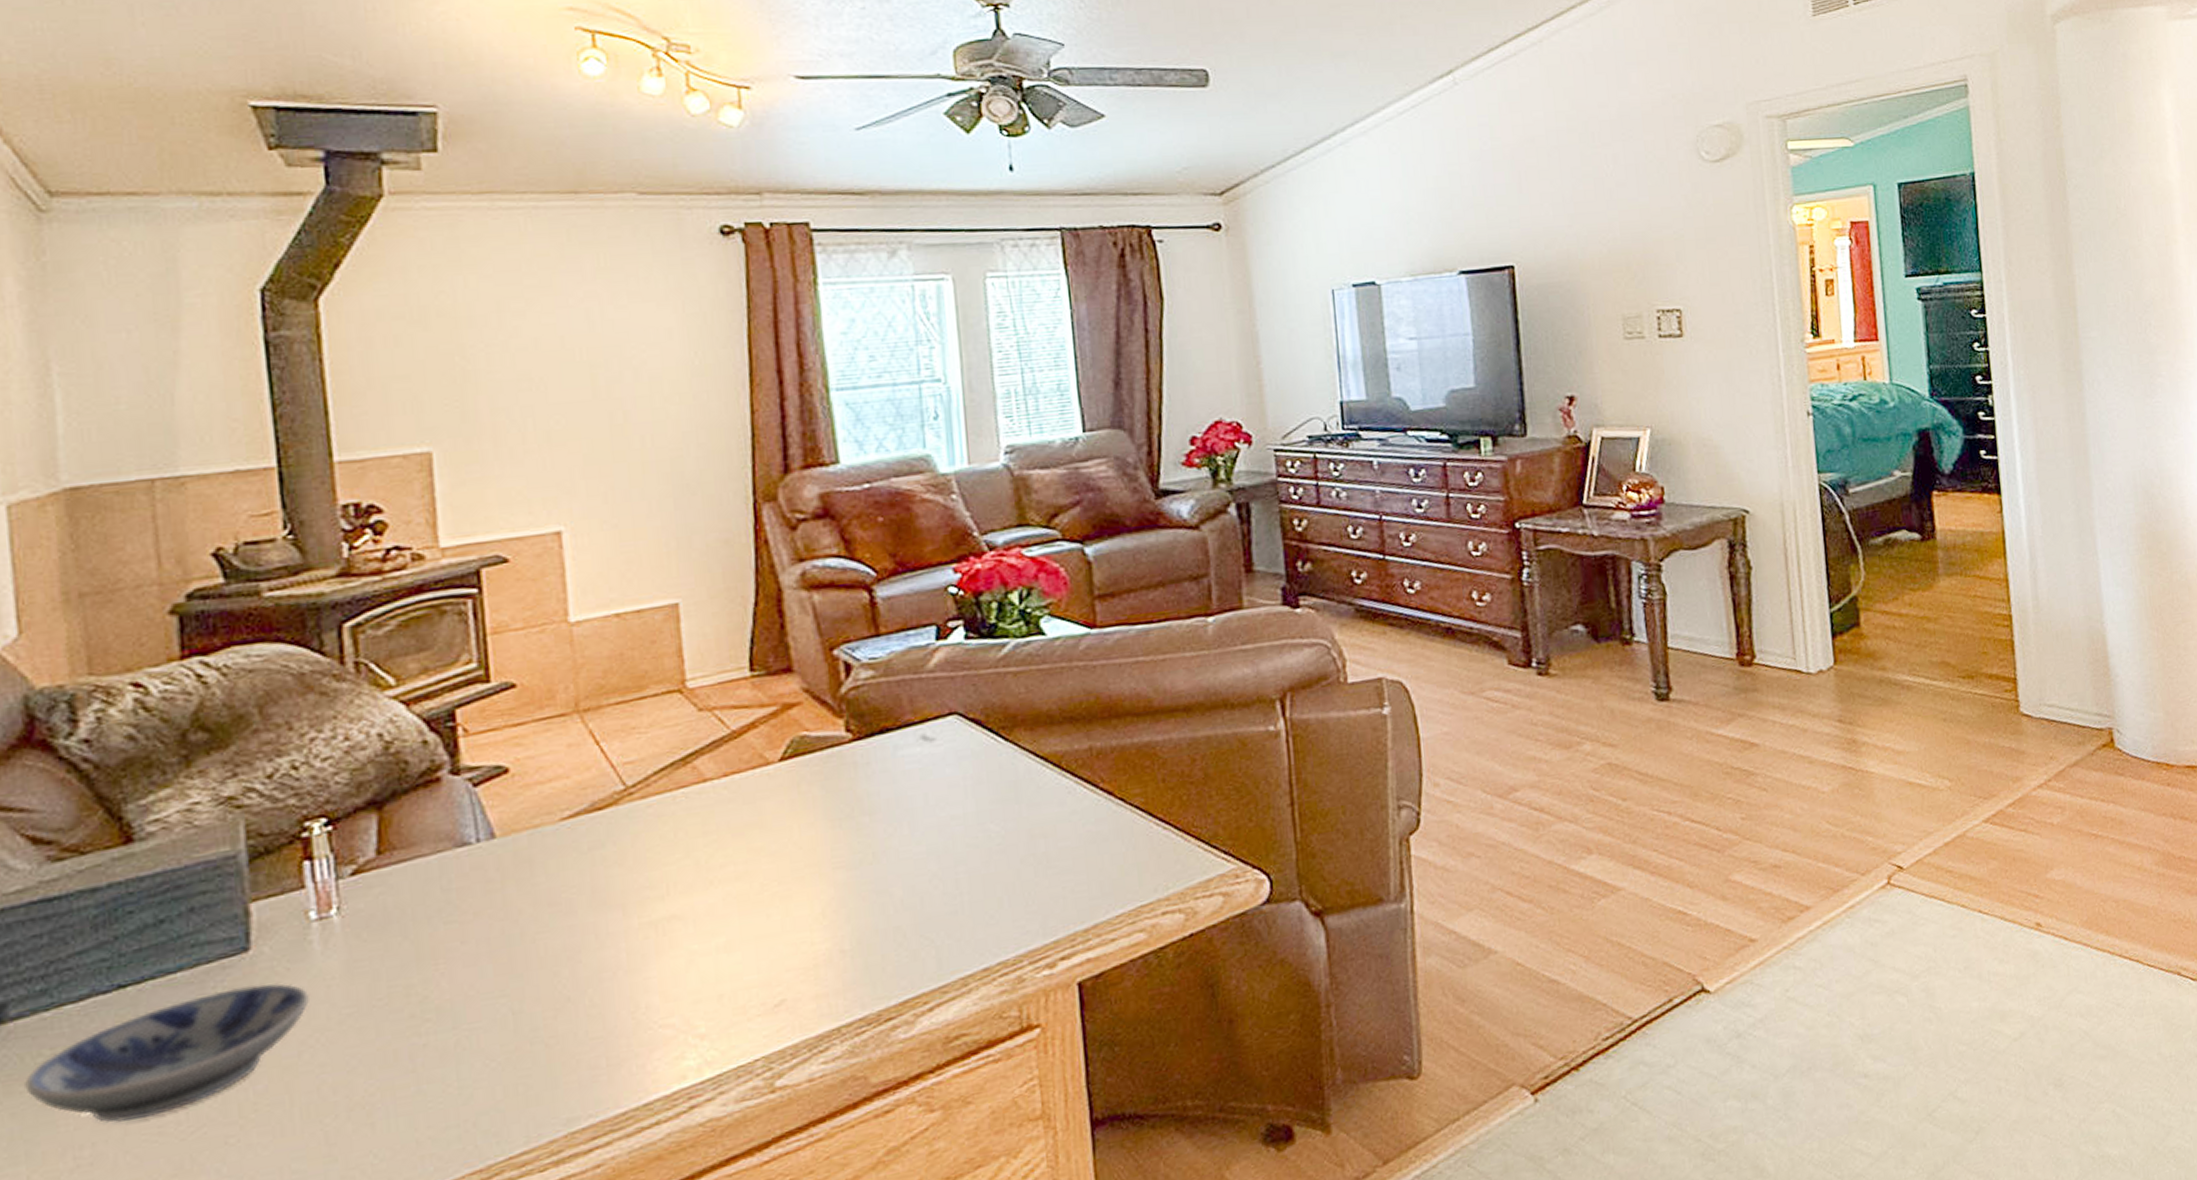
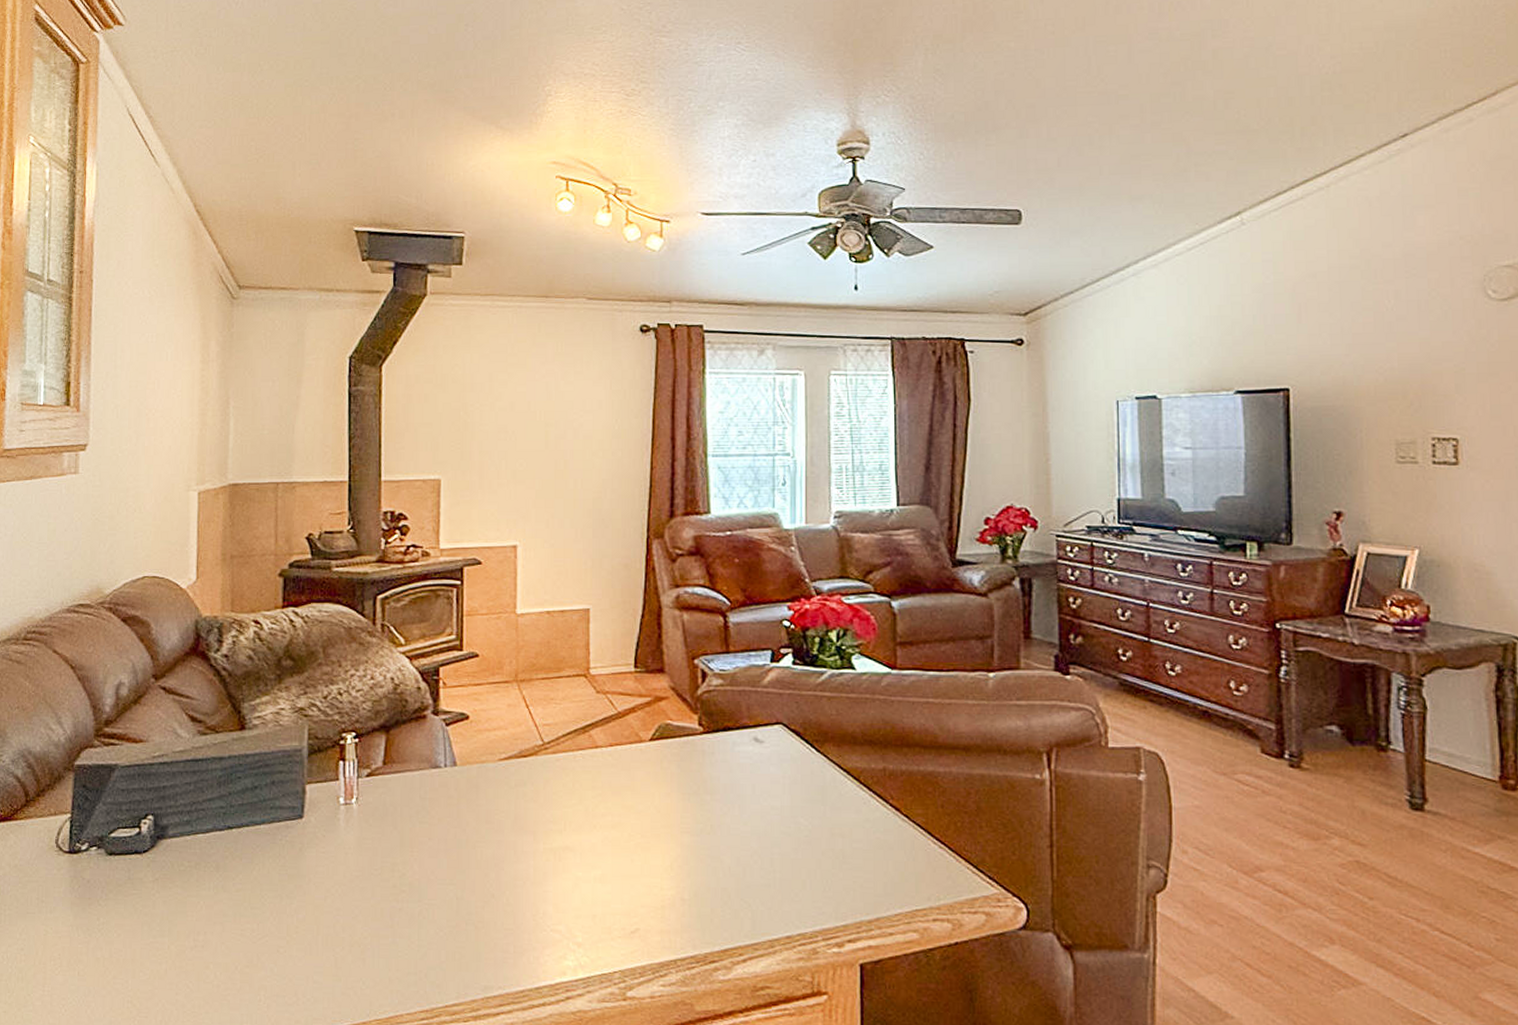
bowl: present [25,983,311,1123] -> none [173,843,335,922]

